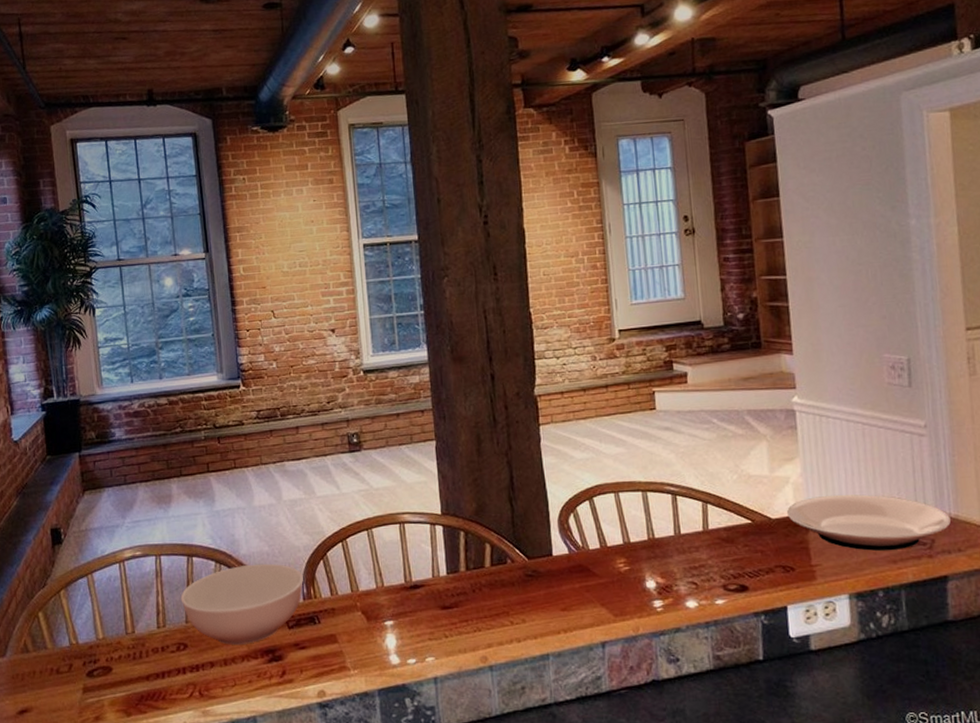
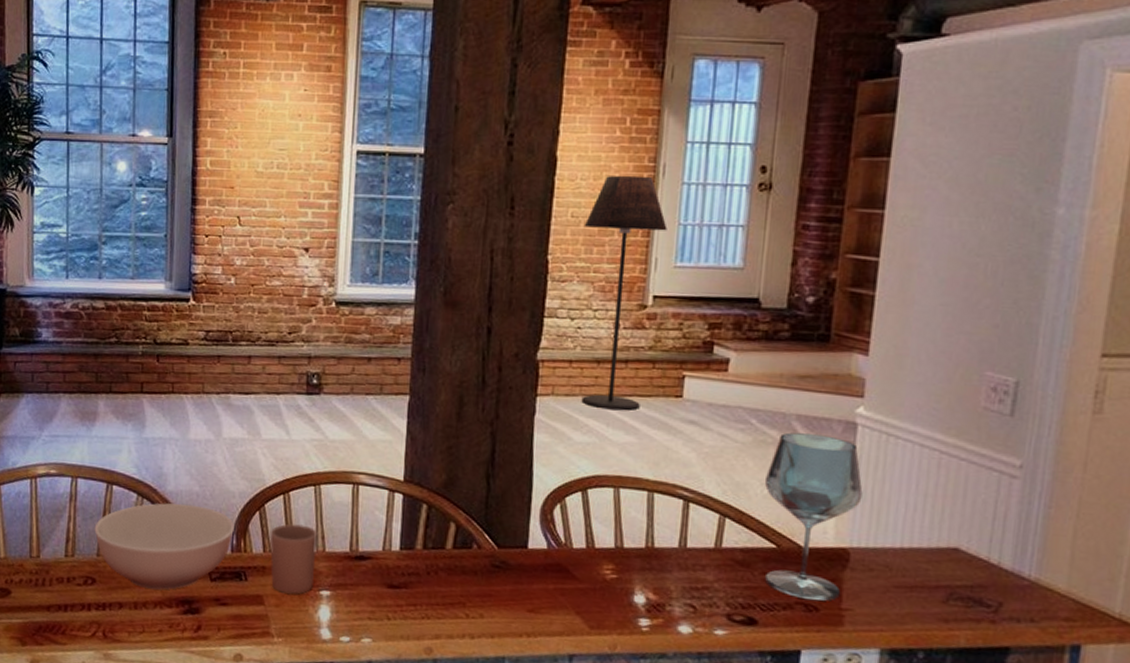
mug: none [334,565,379,630] -> present [269,523,318,595]
floor lamp: none [554,235,624,429] -> present [581,175,667,411]
wine glass: none [732,423,811,563] -> present [764,432,863,601]
plate: present [787,494,951,551] -> none [823,529,1029,608]

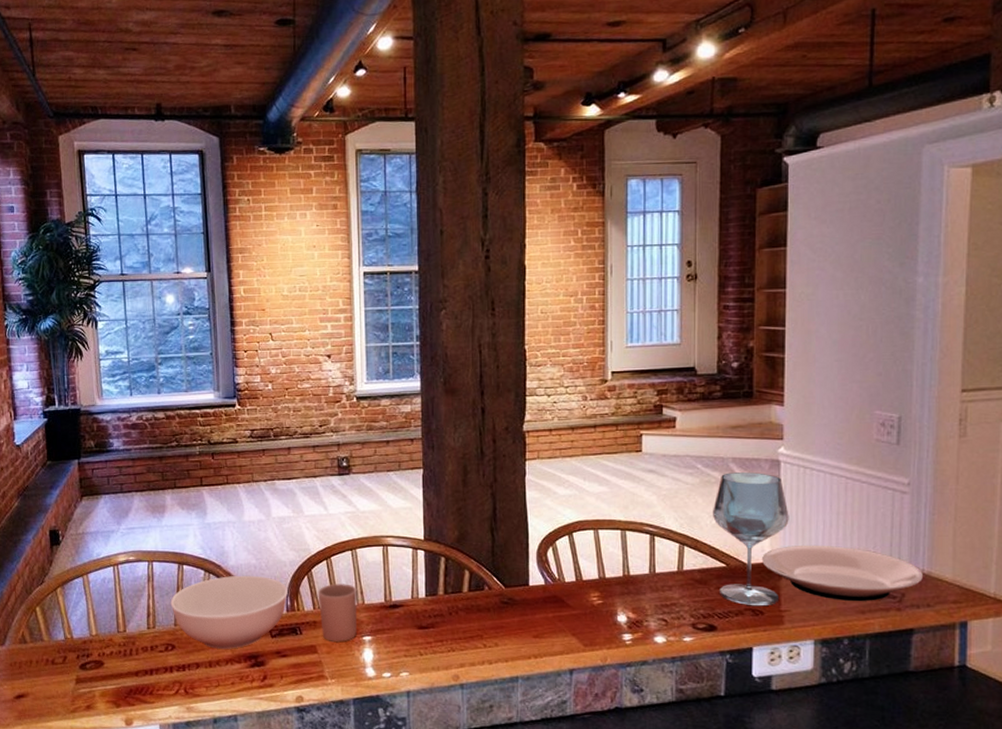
floor lamp: present [581,175,667,411] -> none [551,276,618,467]
plate: none [823,529,1029,608] -> present [762,544,923,601]

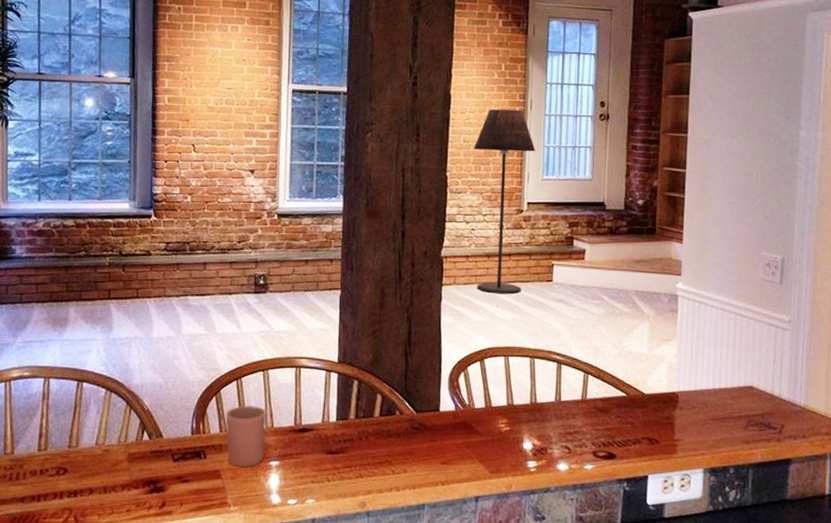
bowl: present [170,575,288,649] -> none [66,394,194,474]
floor lamp: none [551,276,618,467] -> present [473,109,536,294]
wine glass: present [712,472,789,607] -> none [615,305,685,436]
plate: present [762,544,923,601] -> none [659,376,800,432]

